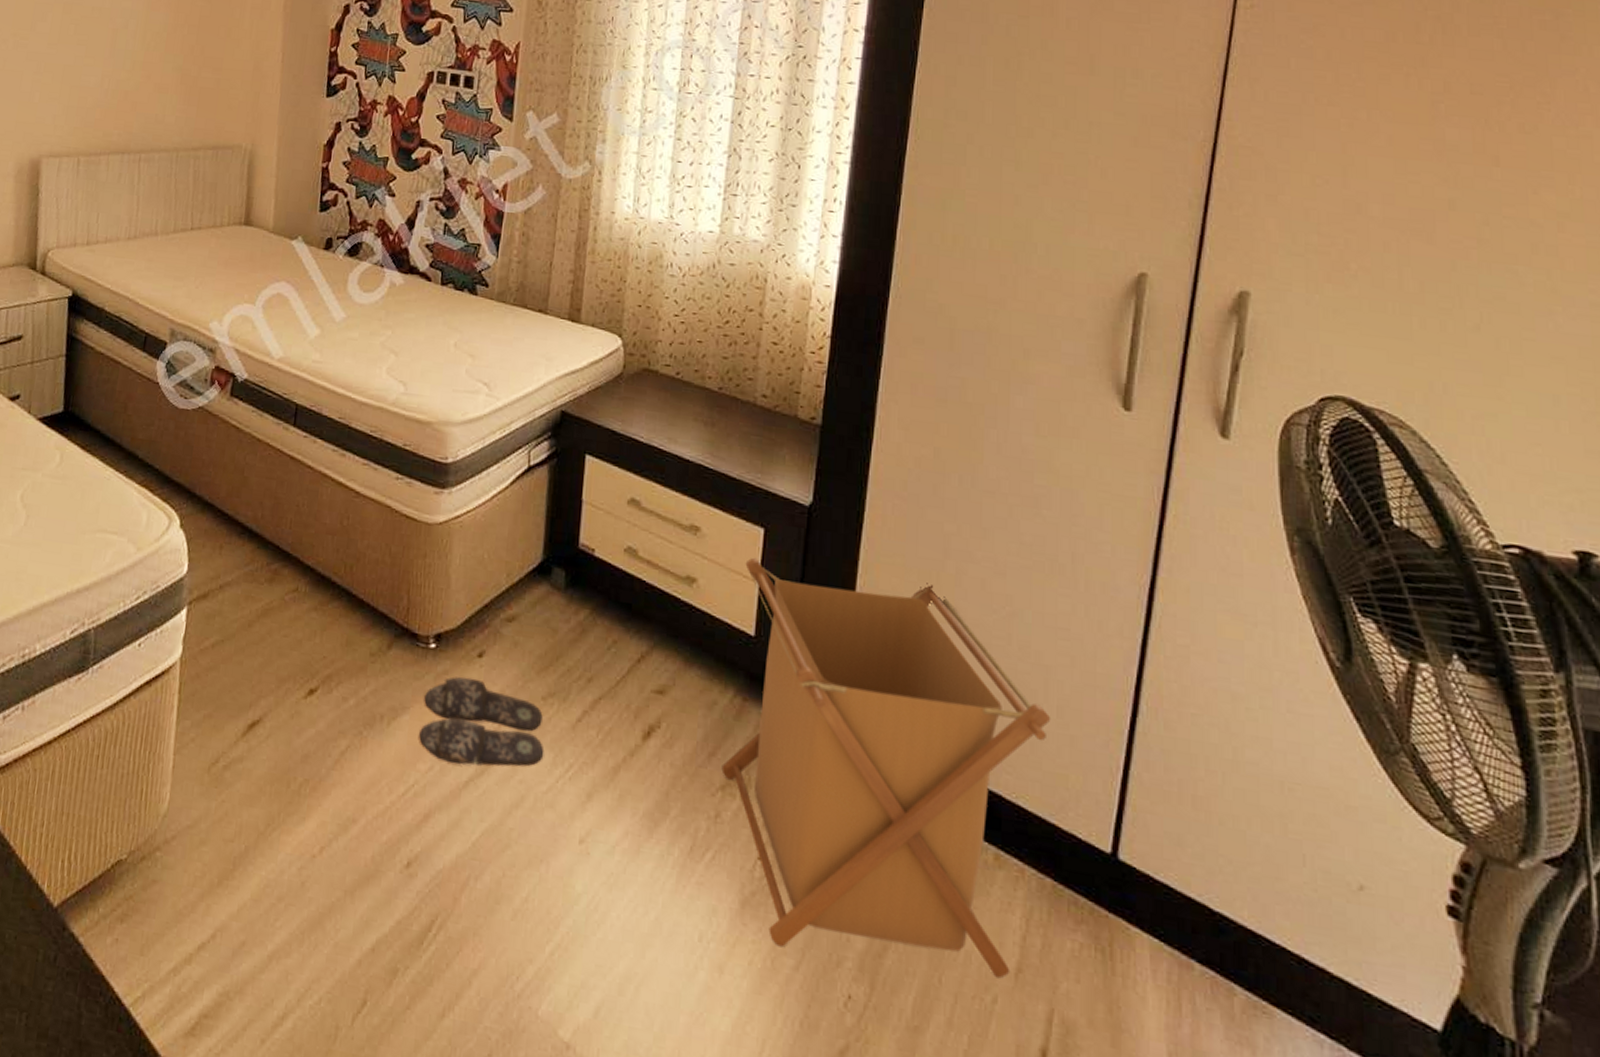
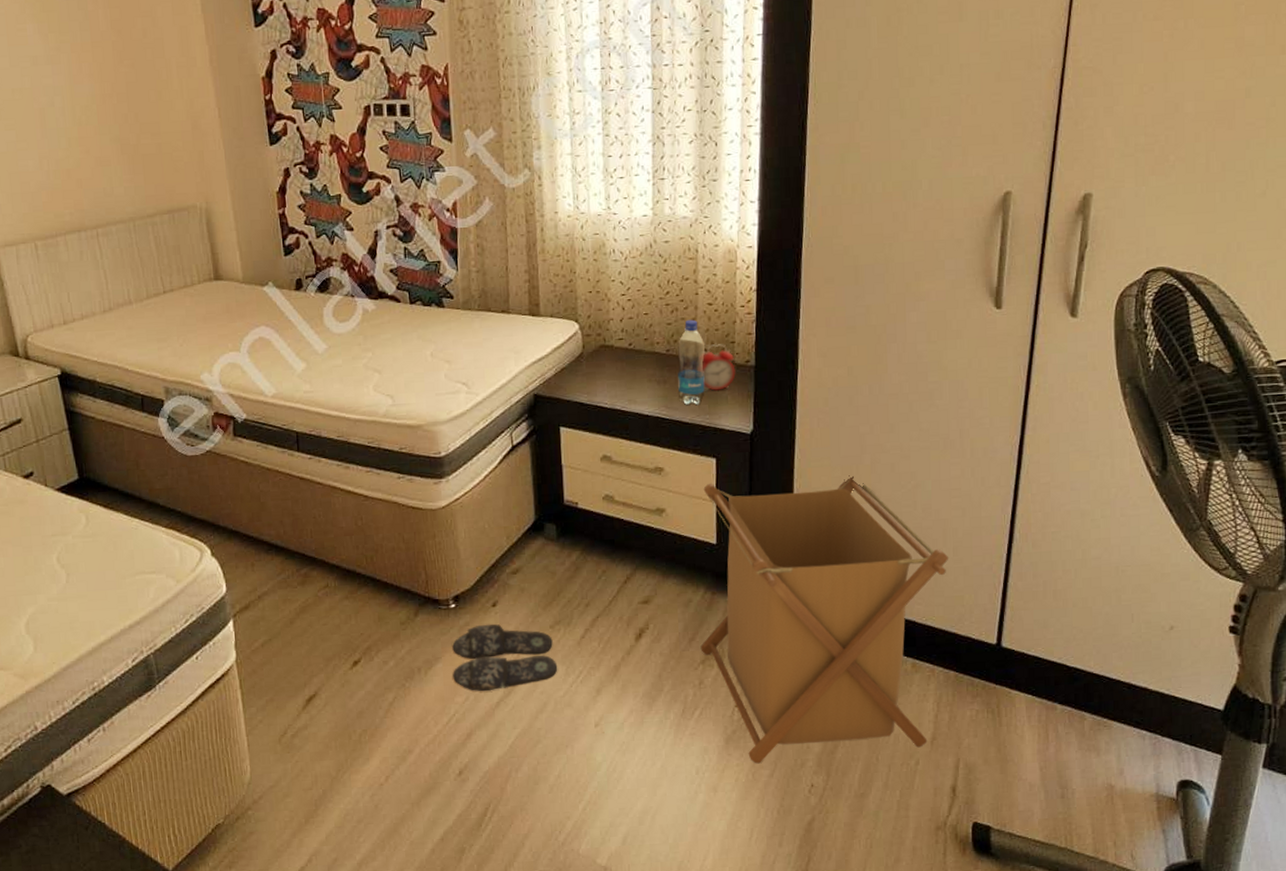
bottle: none [726,356,764,460] -> present [677,319,705,405]
alarm clock: none [758,390,798,448] -> present [702,344,736,391]

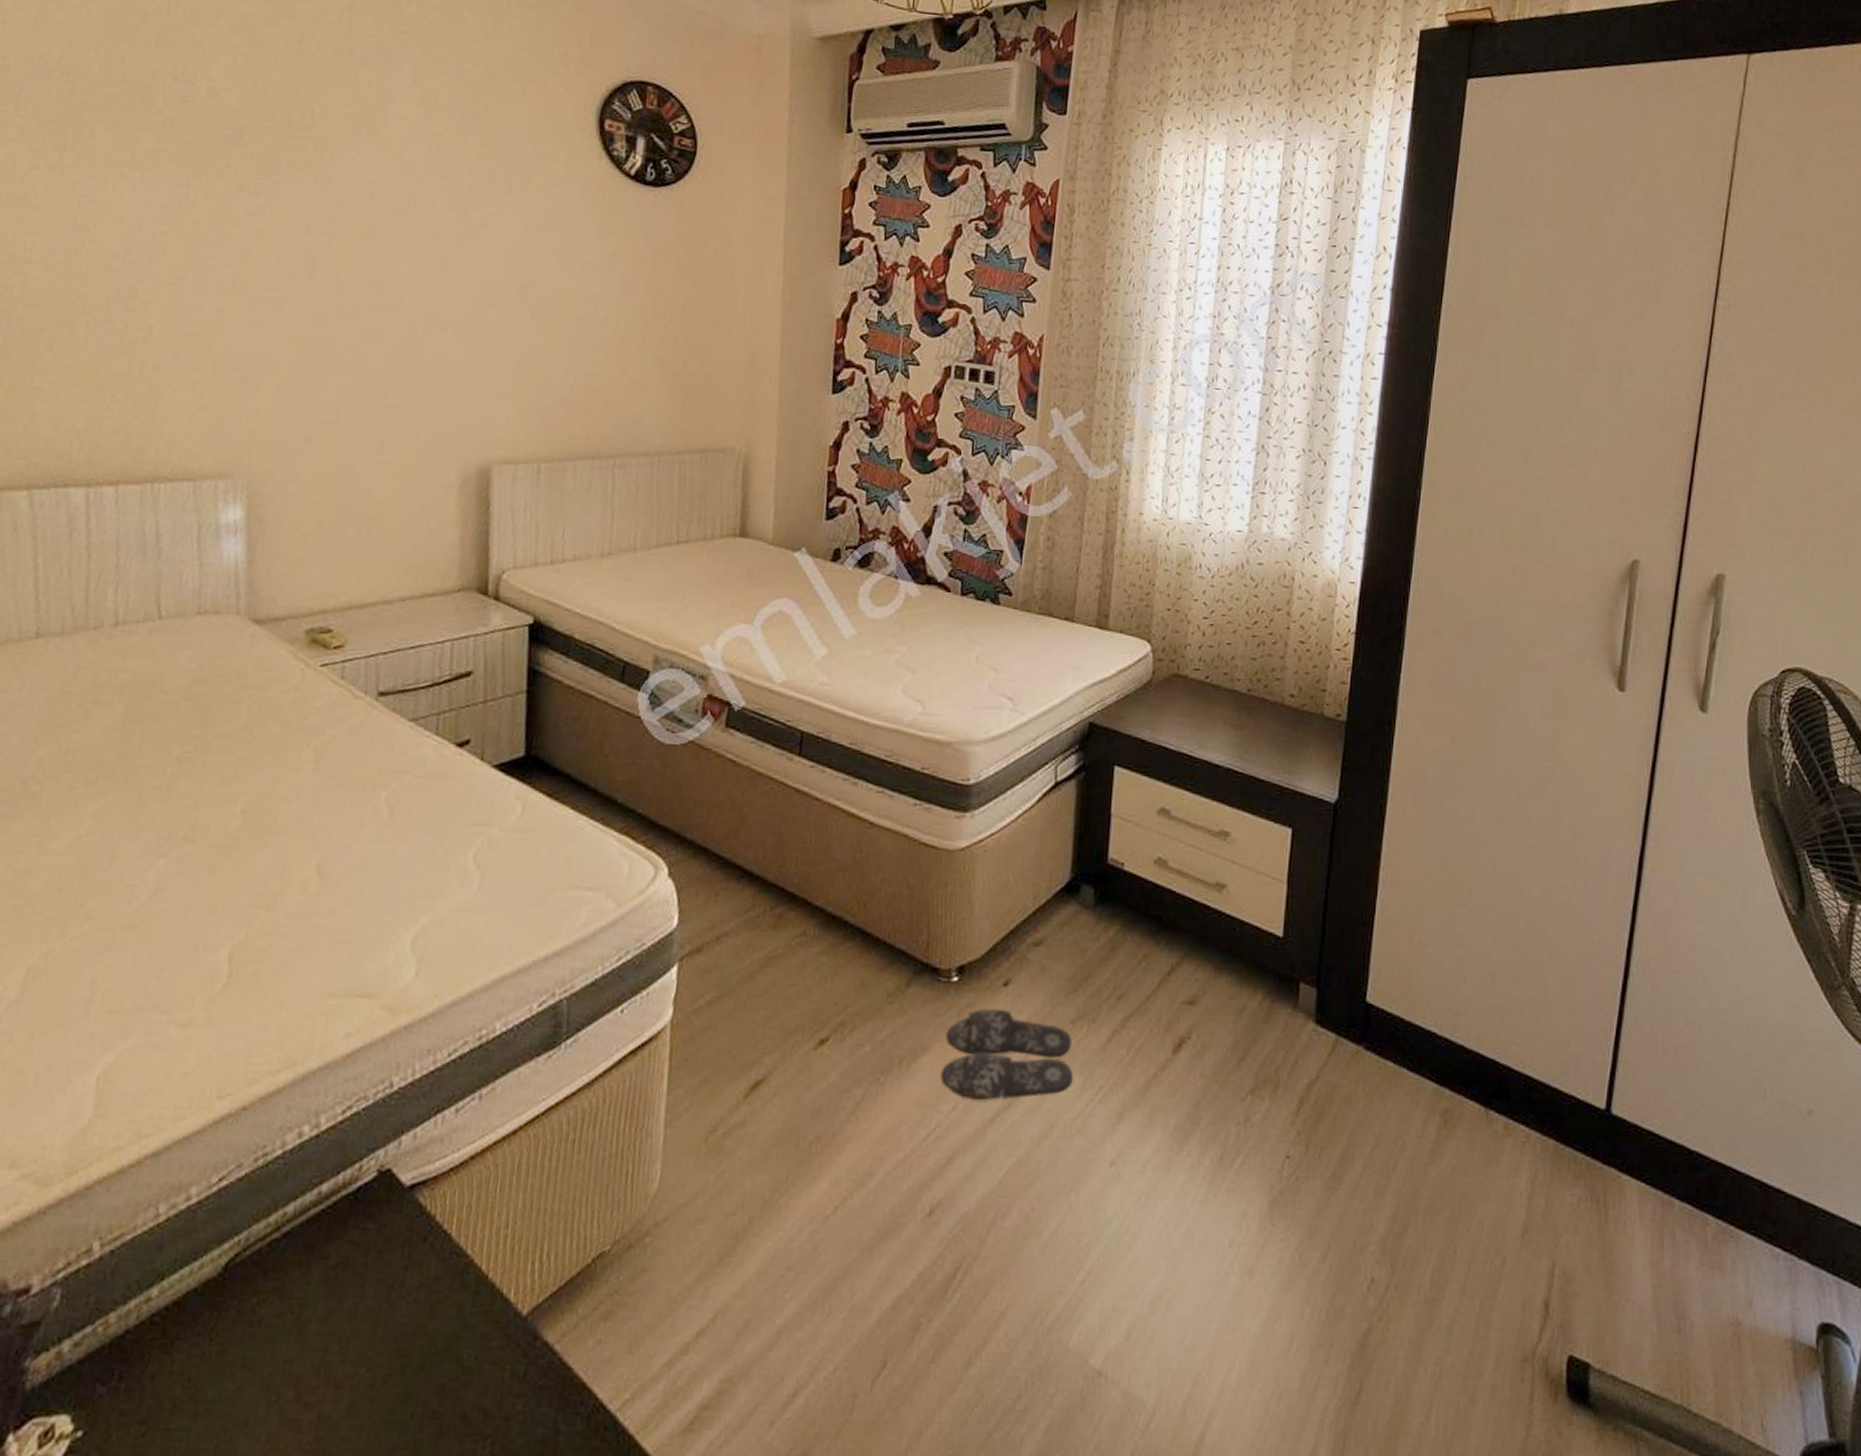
bottle: present [677,319,705,405] -> none [1255,657,1291,761]
laundry basket: present [700,475,948,764] -> none [1251,858,1553,1242]
alarm clock: present [702,344,736,391] -> none [1286,690,1324,746]

